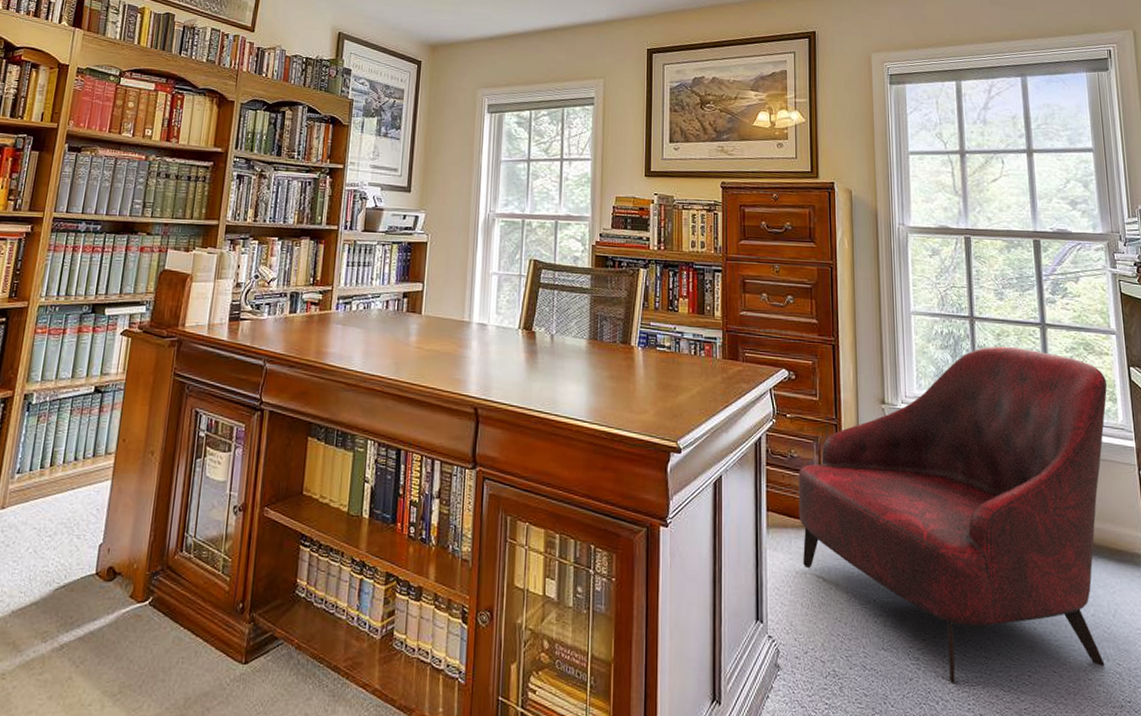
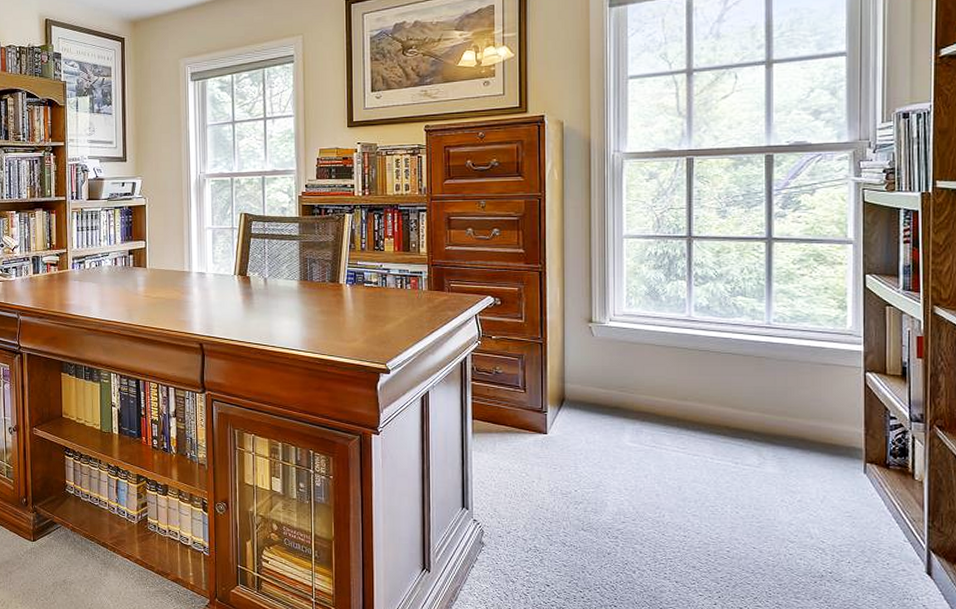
armchair: present [798,346,1108,684] -> none [503,262,838,558]

